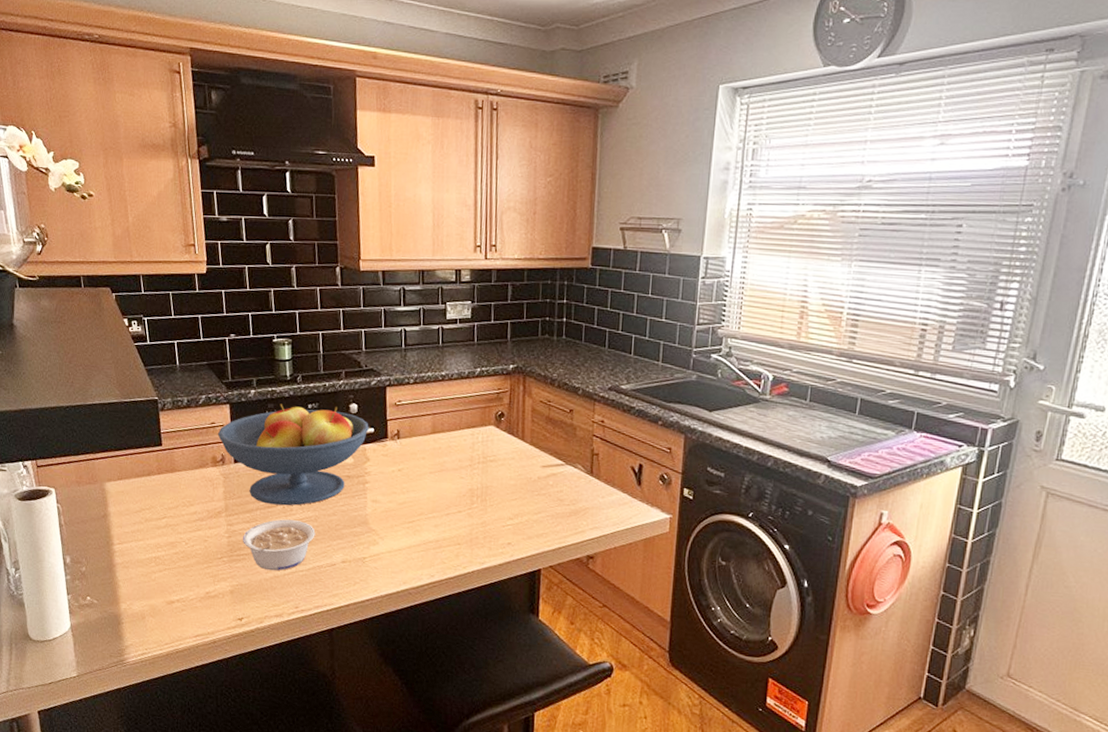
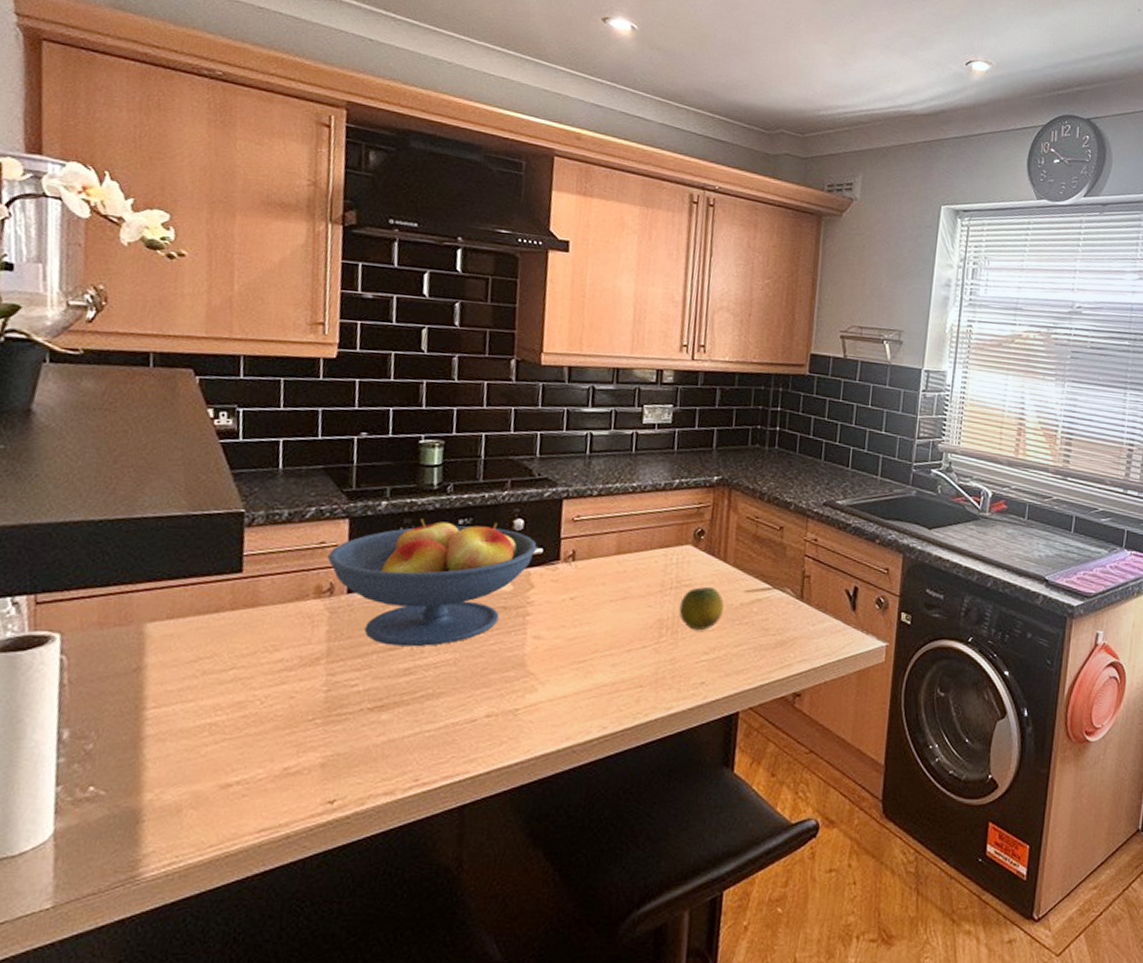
legume: present [243,519,316,571] -> none [347,664,453,733]
fruit: none [486,462,525,500] -> present [679,586,725,631]

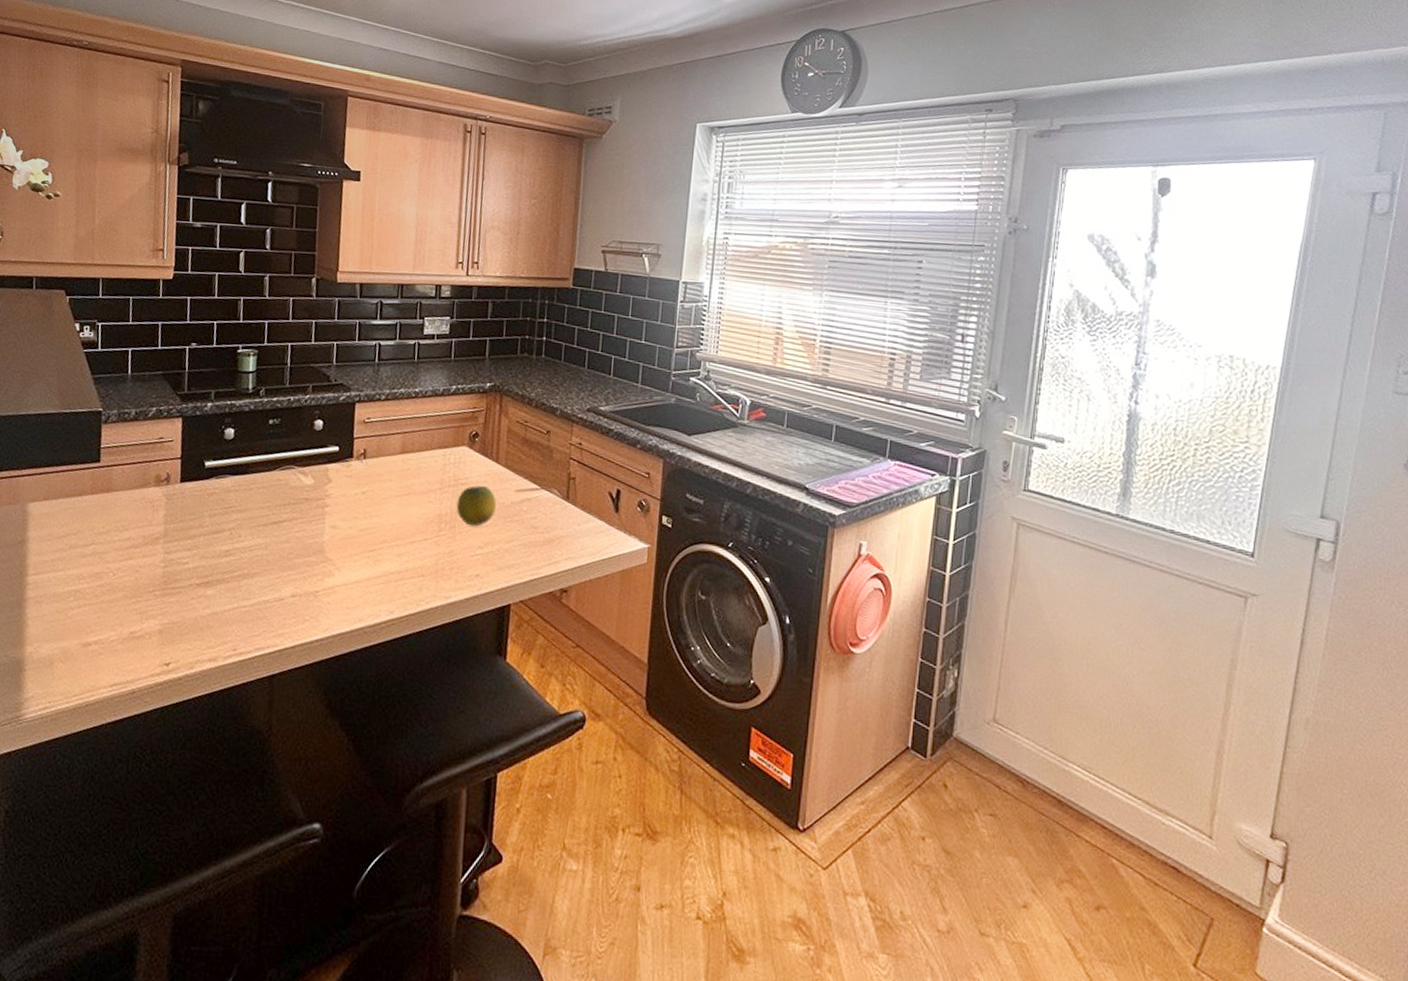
fruit bowl: present [327,518,537,647] -> none [164,418,334,532]

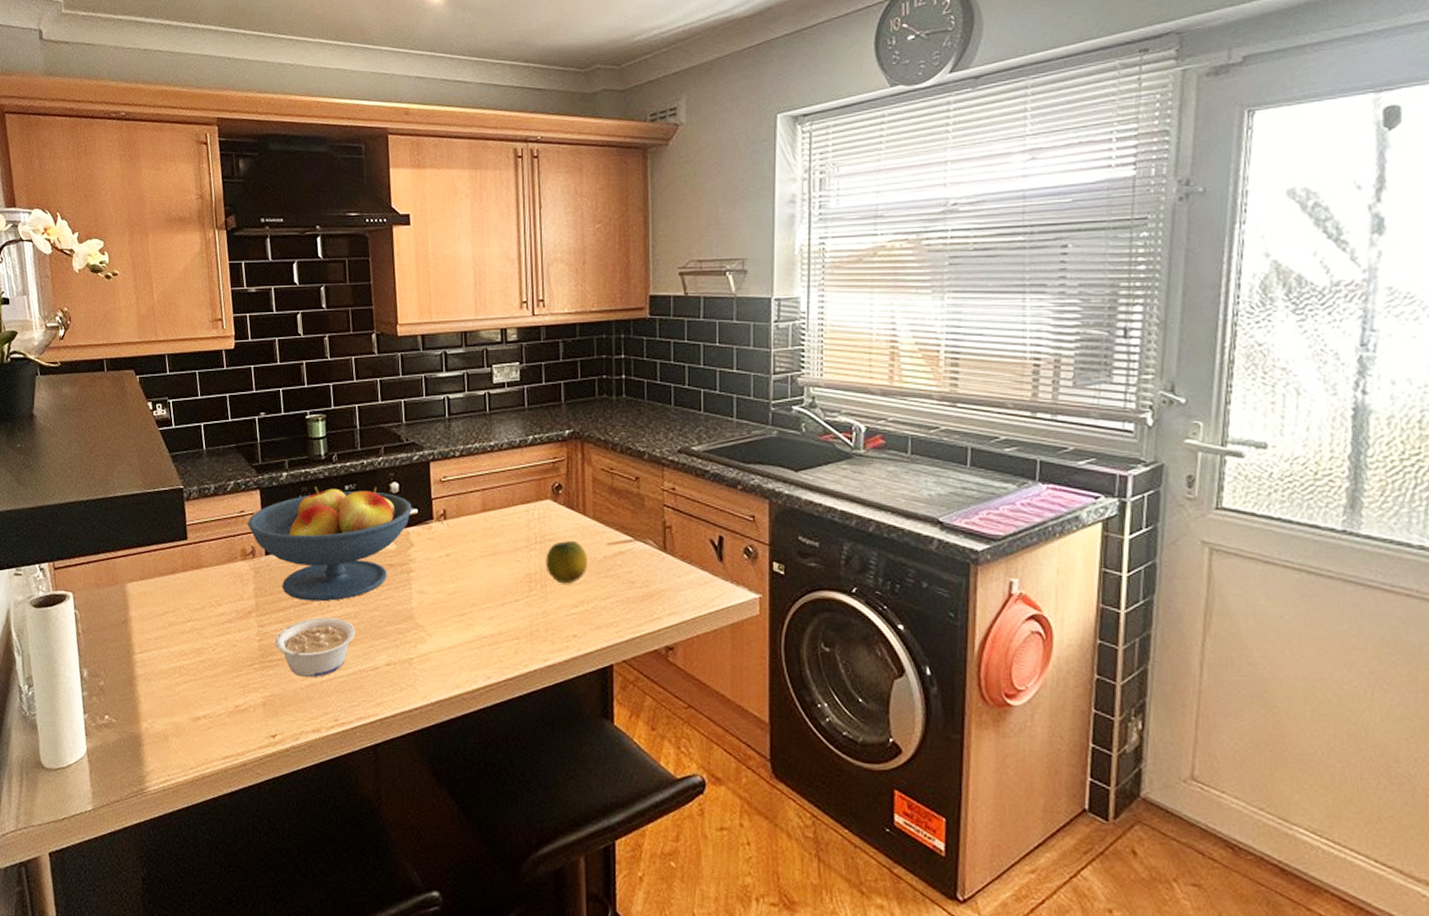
fruit bowl: none [164,418,334,532] -> present [247,486,412,602]
legume: none [180,546,265,607] -> present [275,617,356,678]

